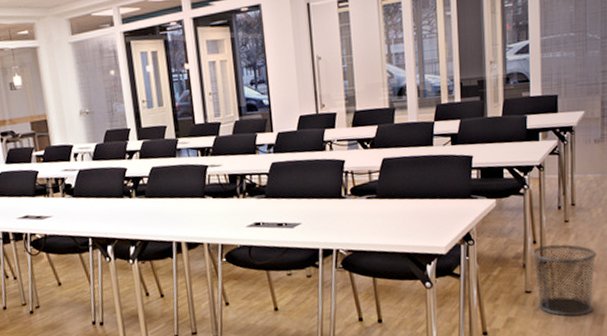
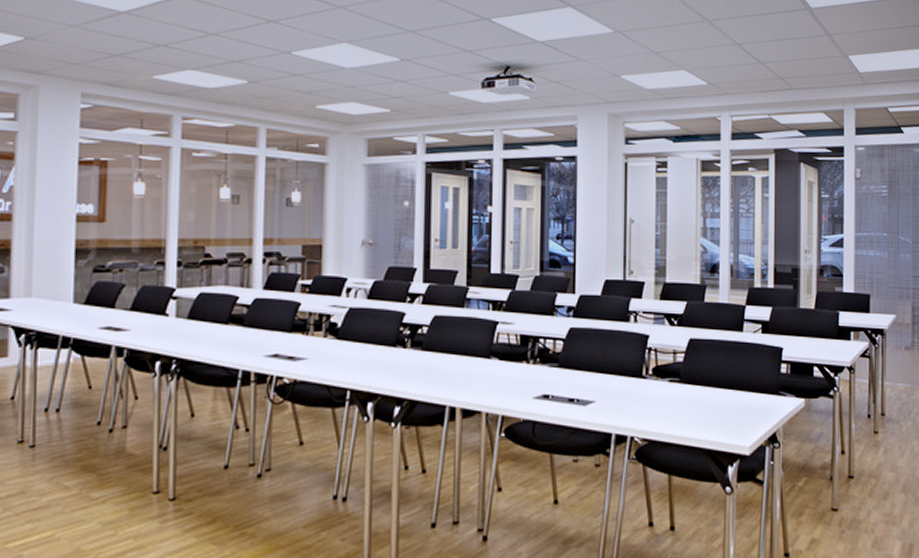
waste bin: present [531,243,597,317] -> none [839,458,906,544]

